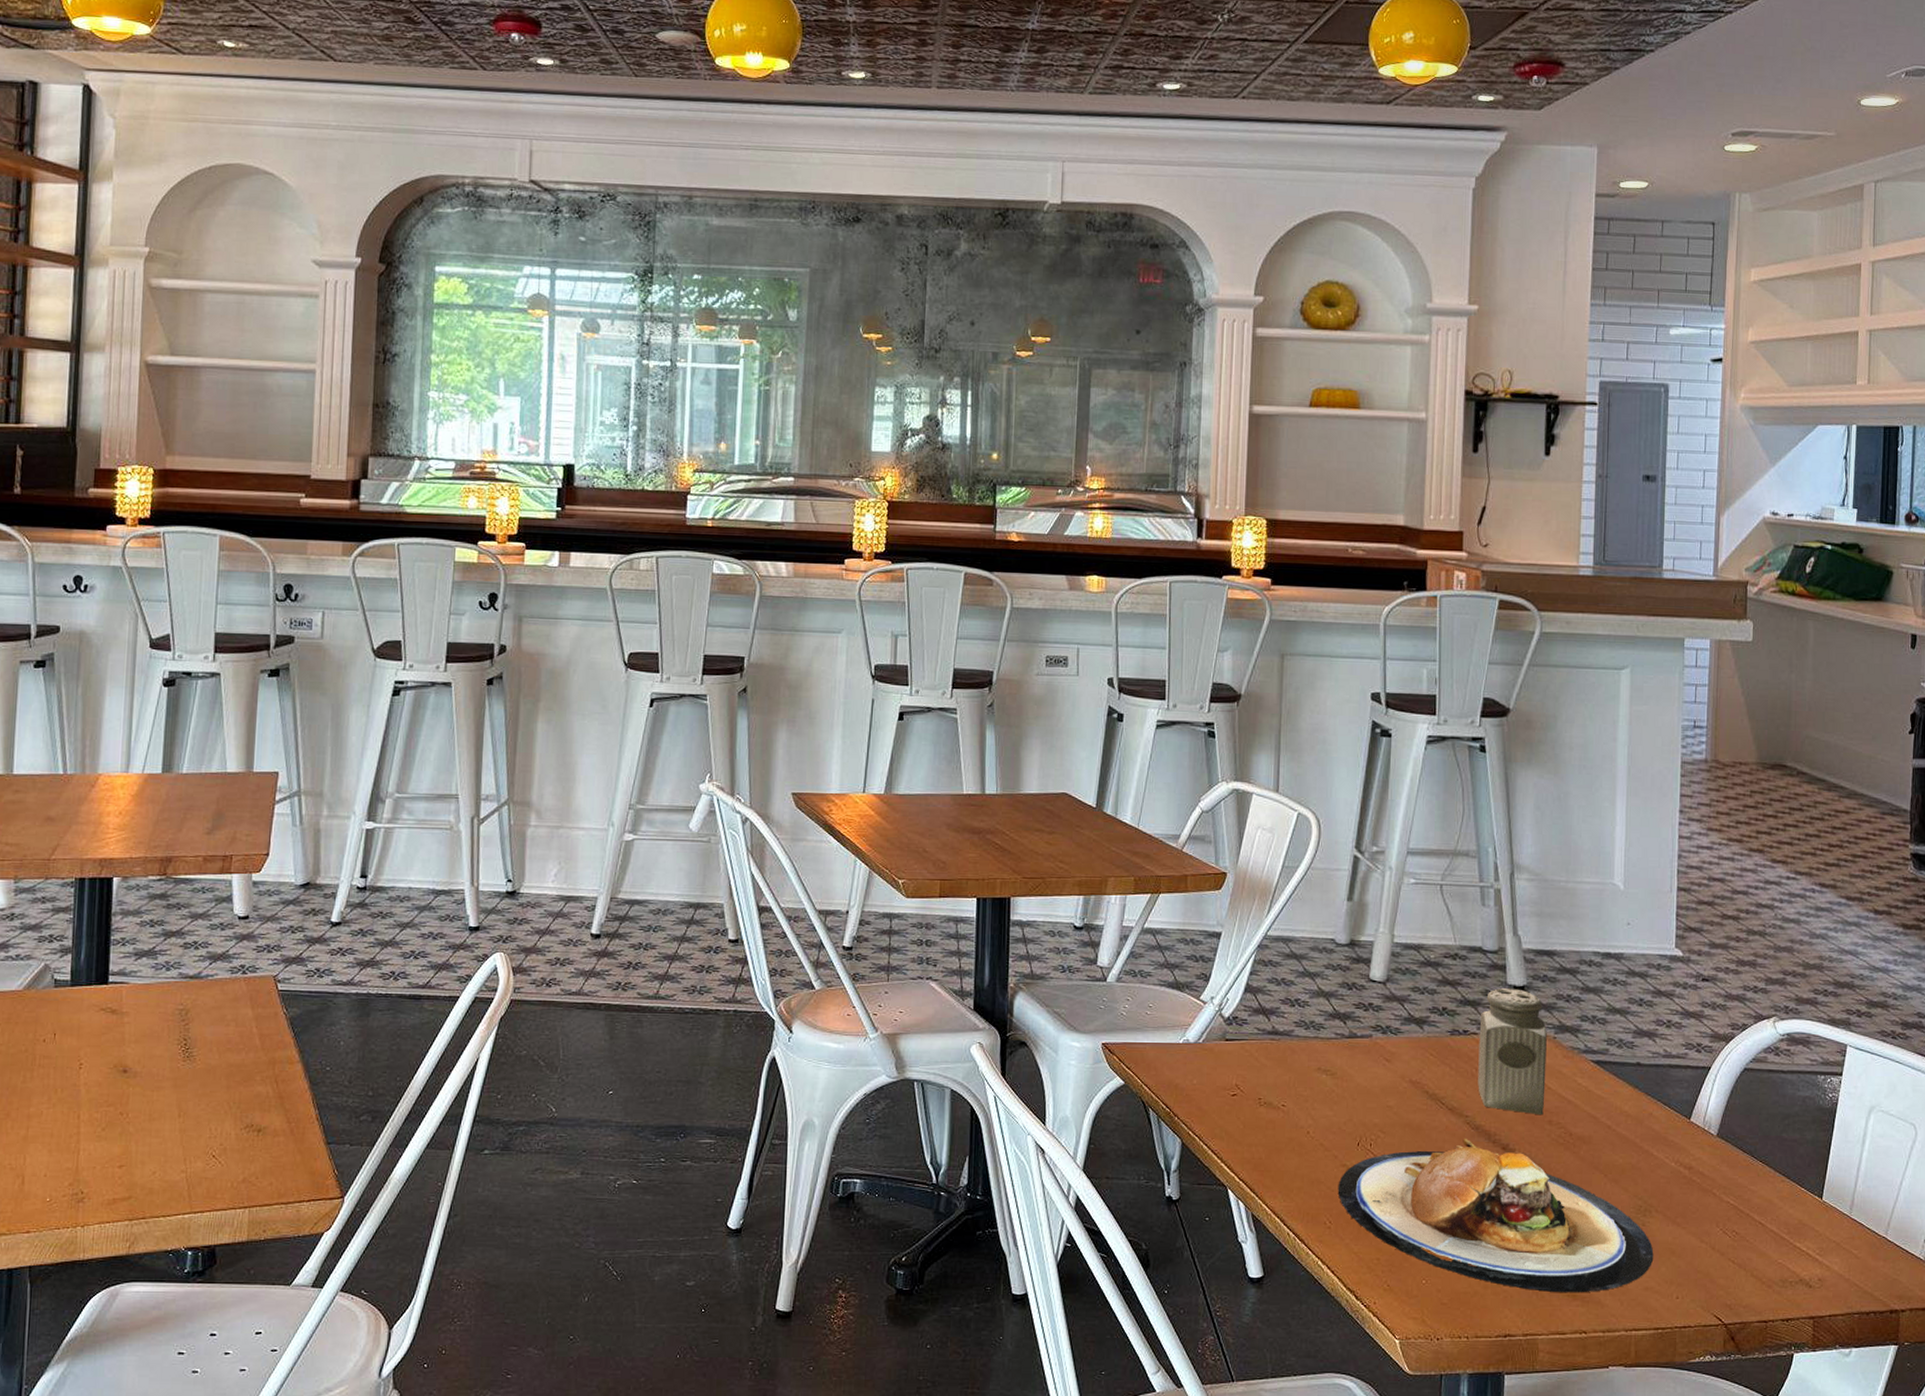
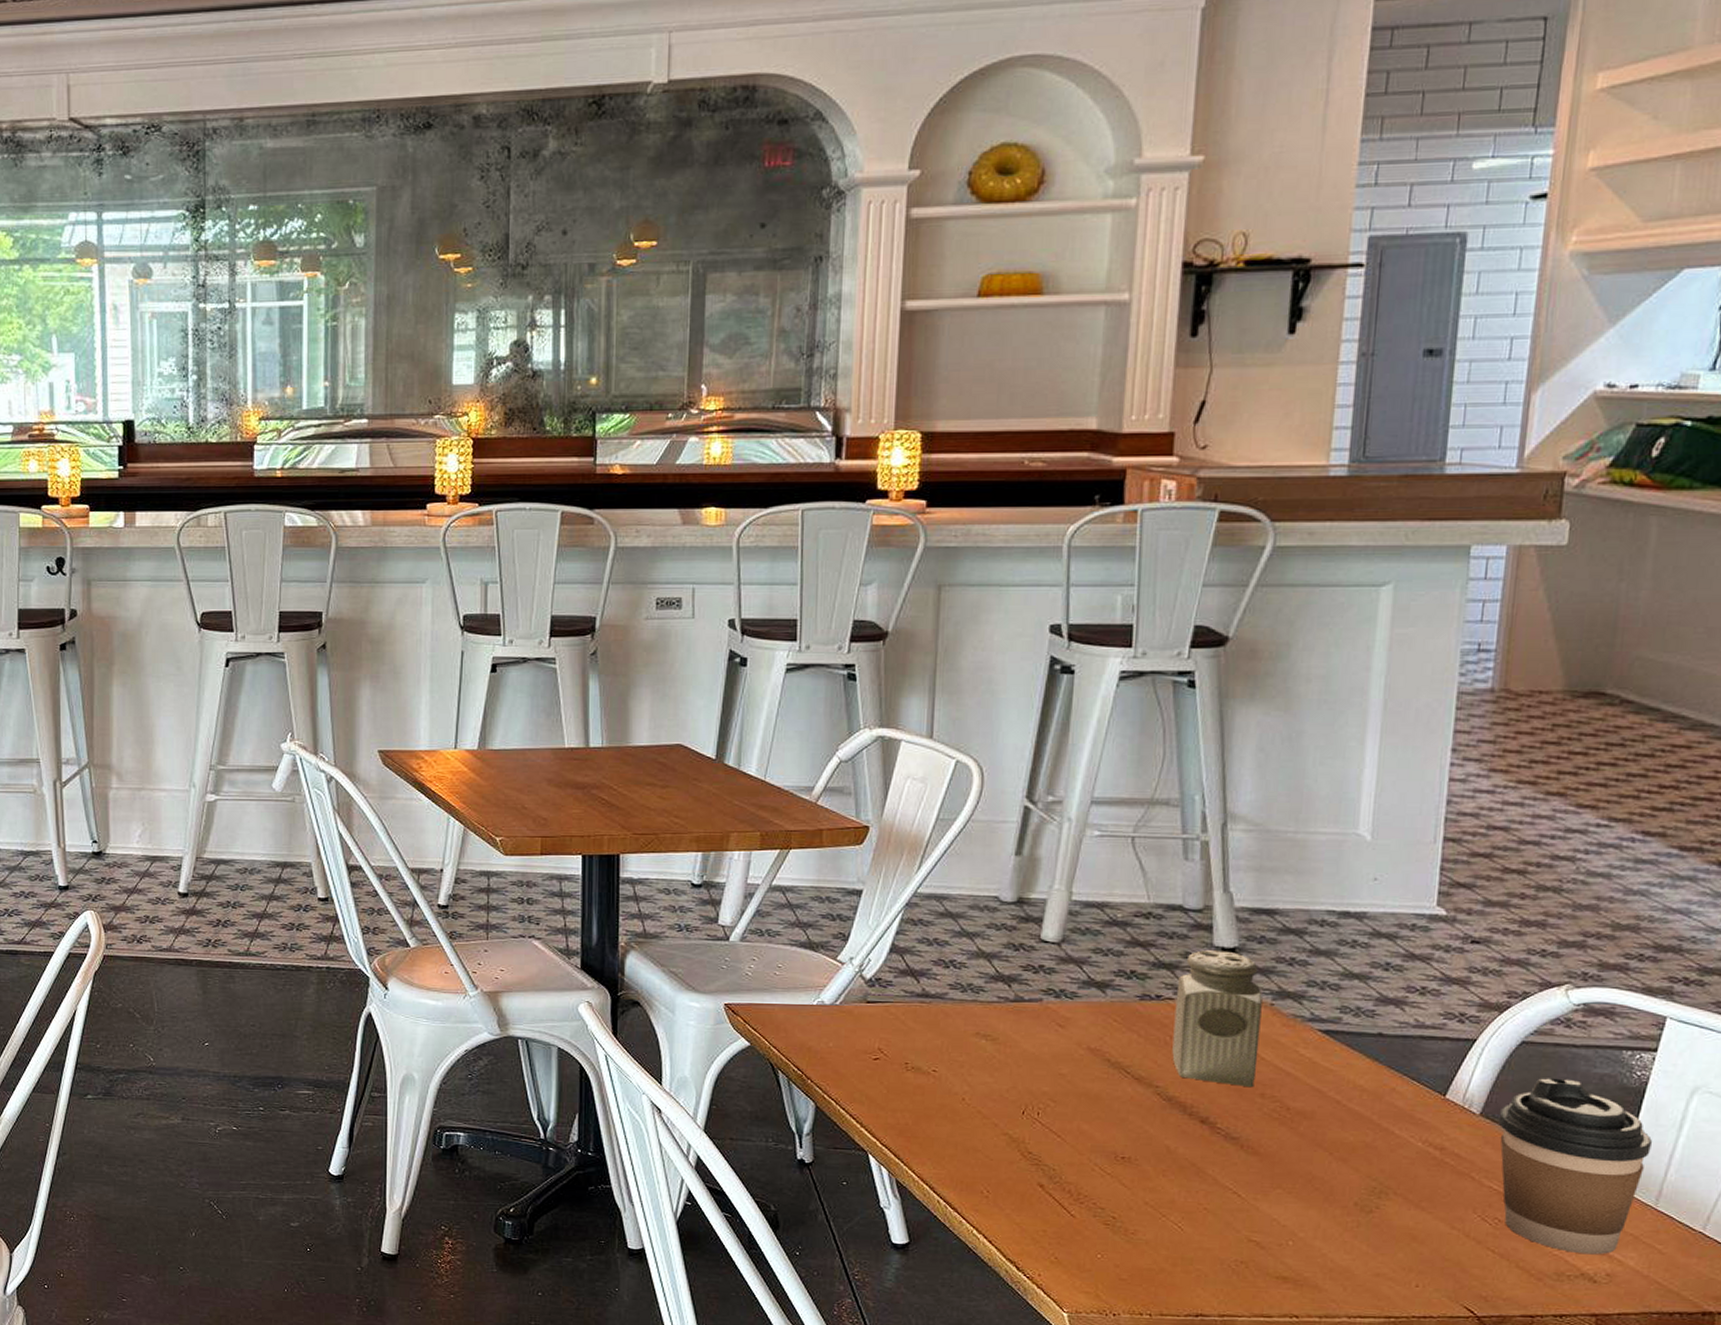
plate: present [1337,1138,1654,1293] -> none [997,1109,1389,1276]
coffee cup: none [1731,1101,1843,1262] -> present [1498,1078,1652,1255]

